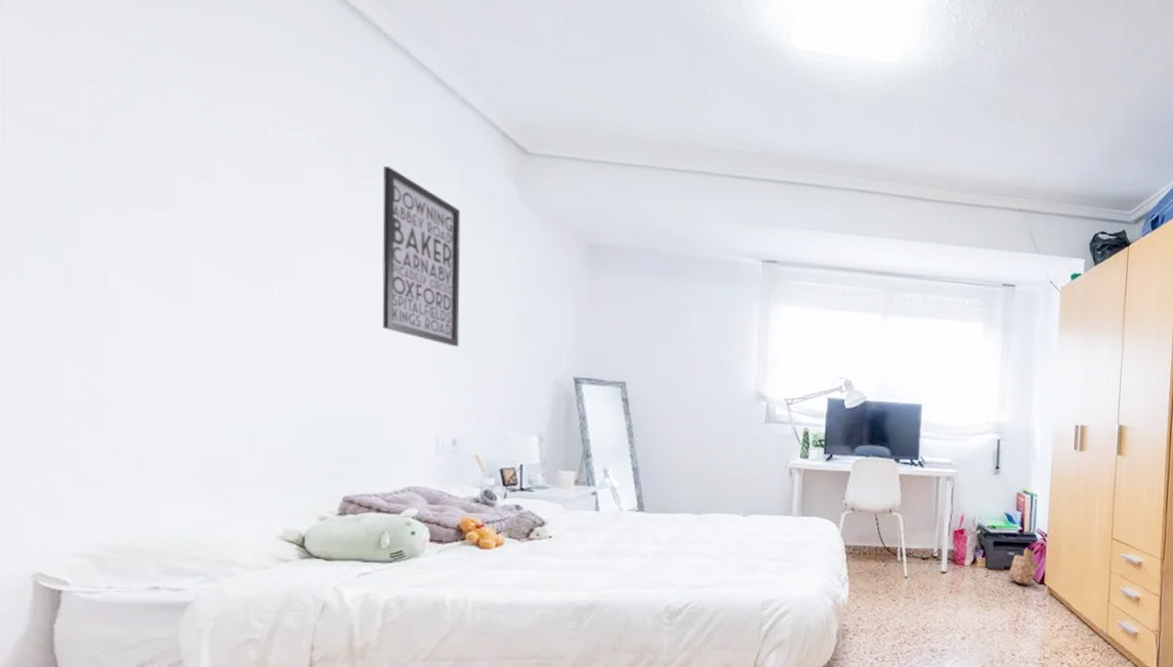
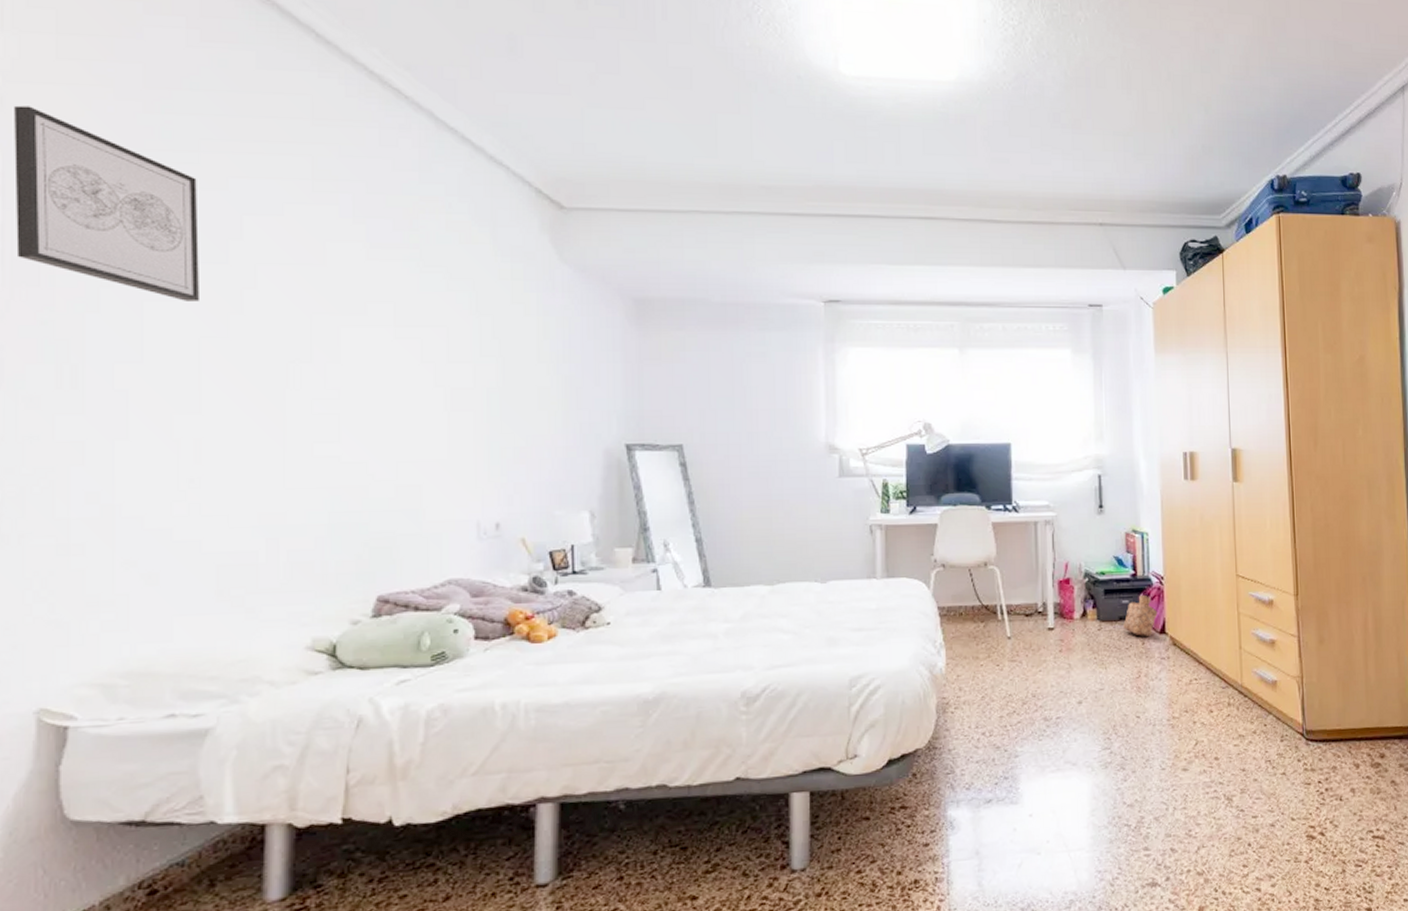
wall art: none [14,10,187,213] -> present [14,105,199,301]
wall art: present [382,166,461,347] -> none [409,234,498,422]

